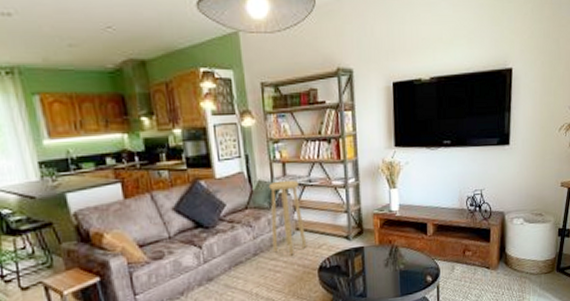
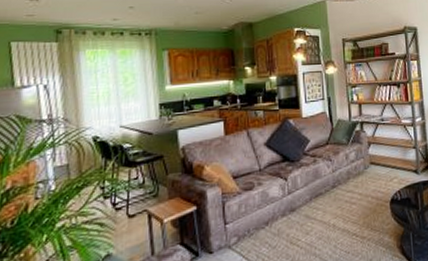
stool: present [268,180,307,256] -> none [347,119,380,188]

